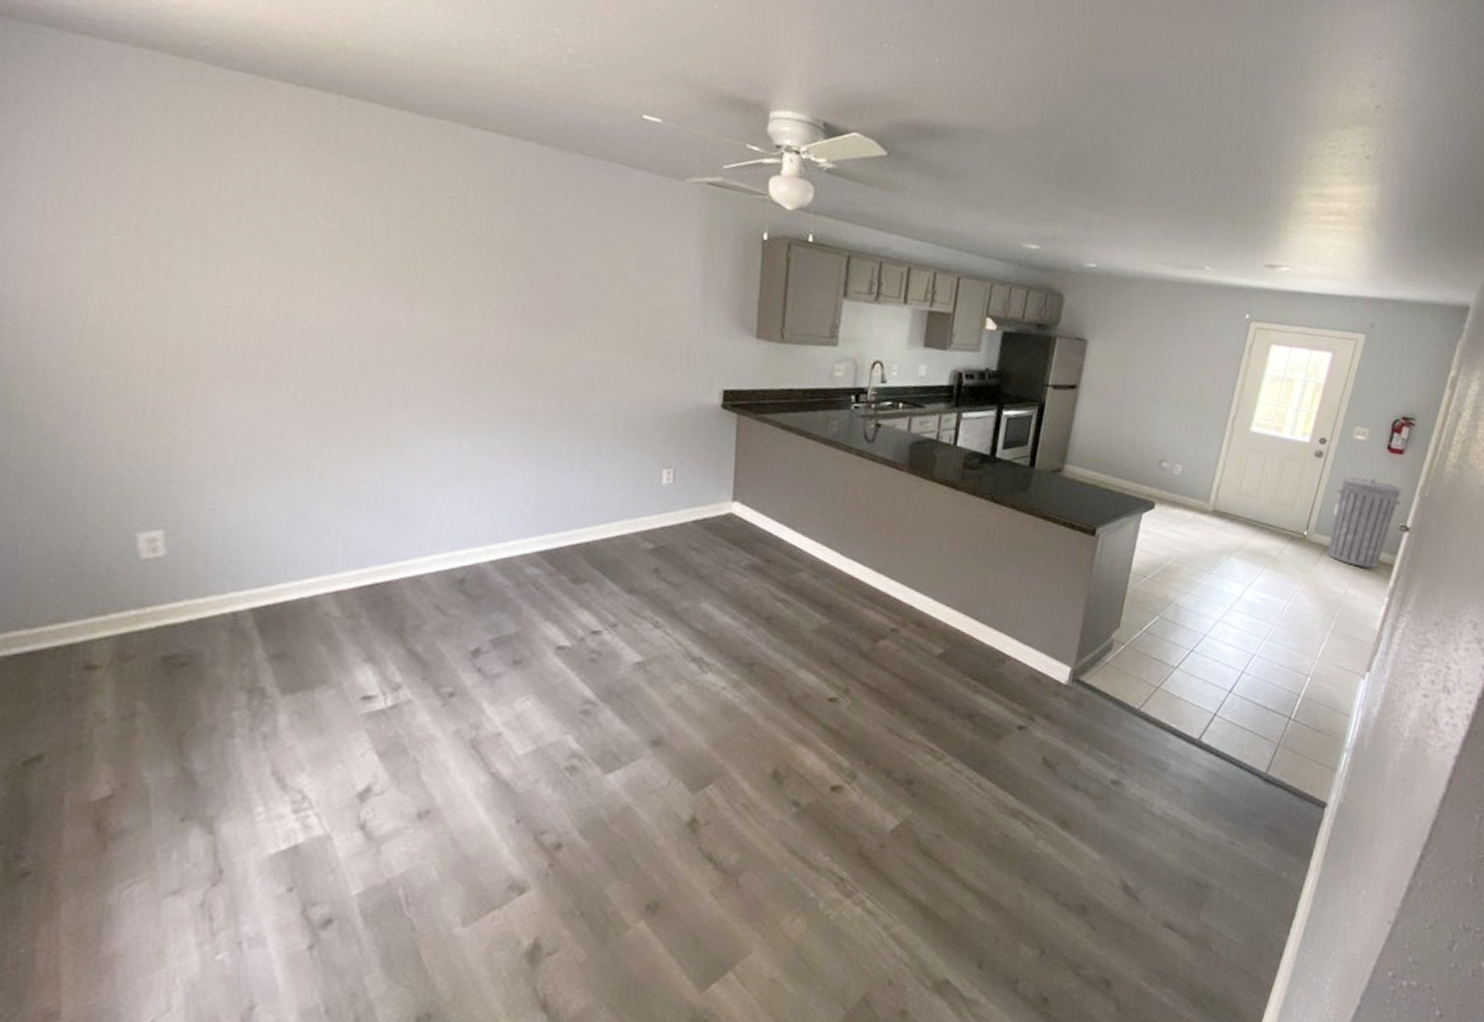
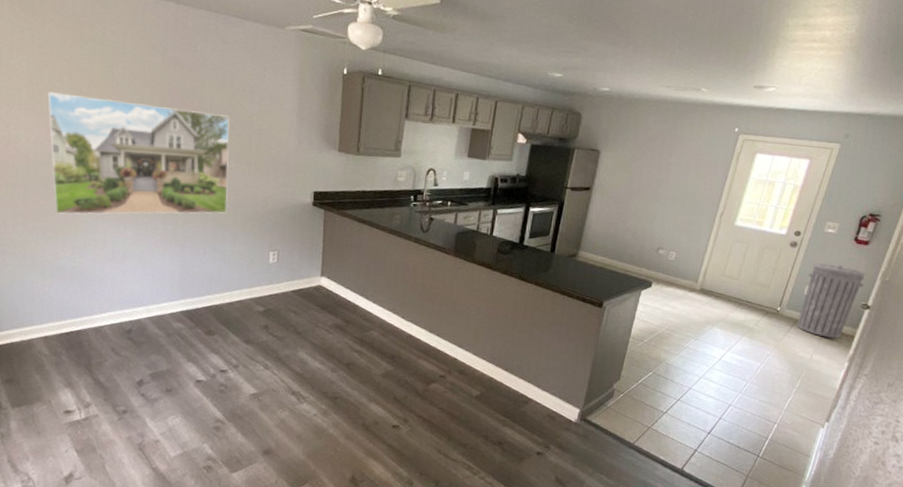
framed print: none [352,255,610,421] -> present [47,92,230,214]

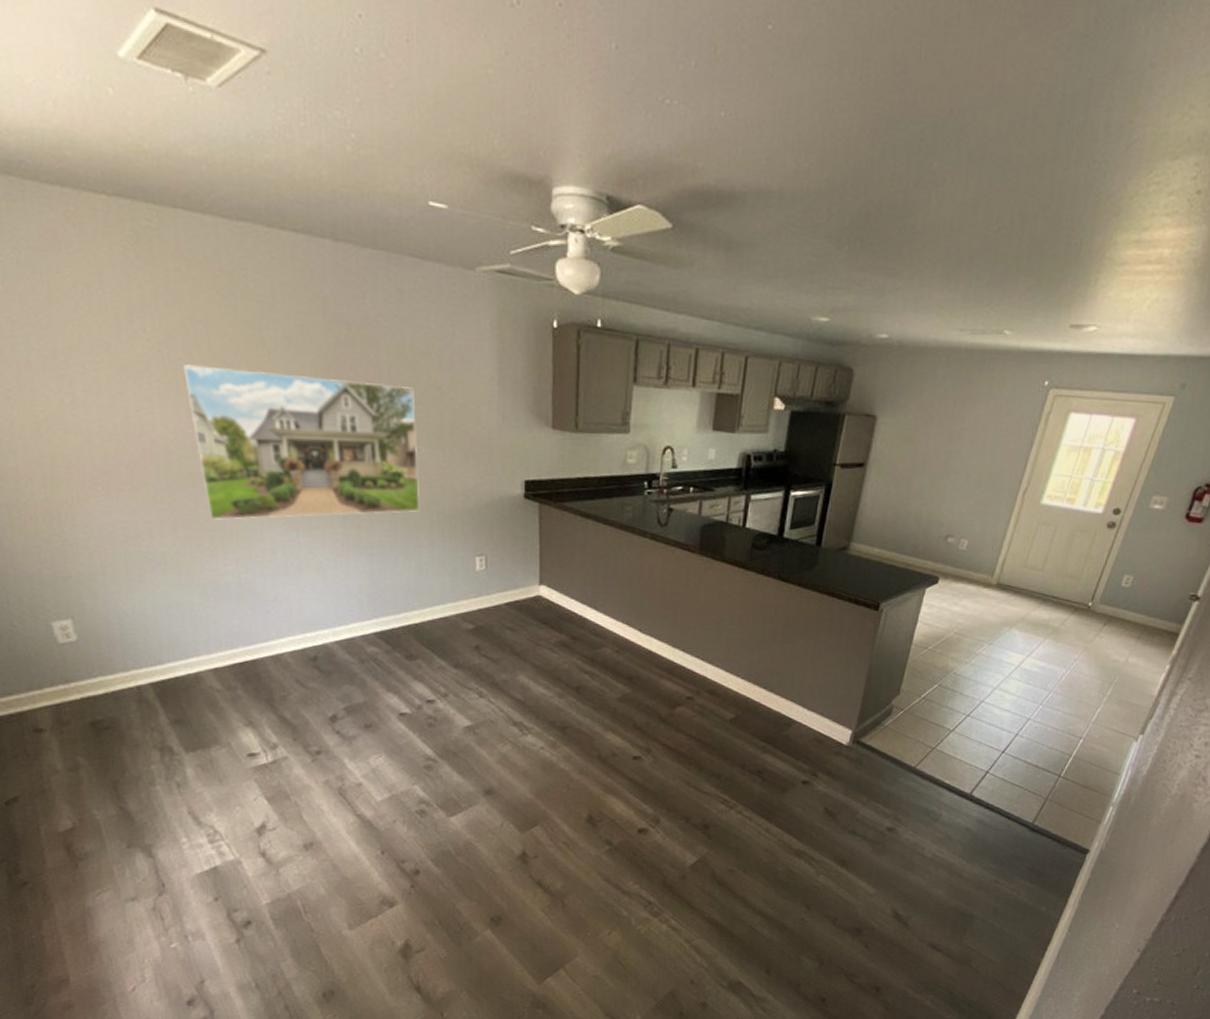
trash can: present [796,263,866,338] -> none [1110,547,1197,637]

